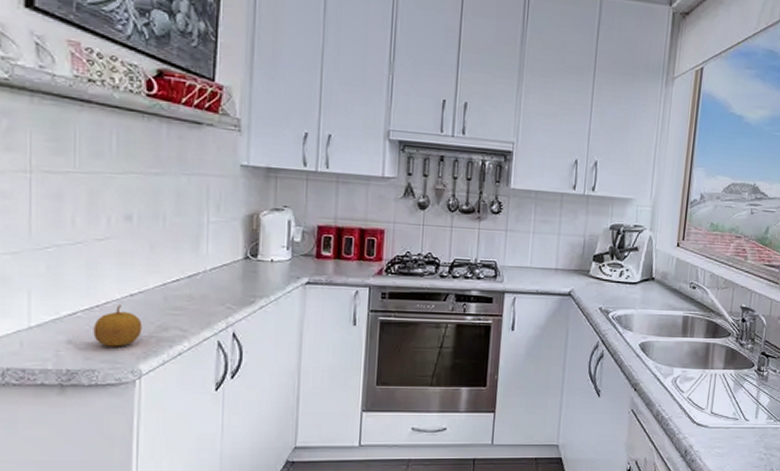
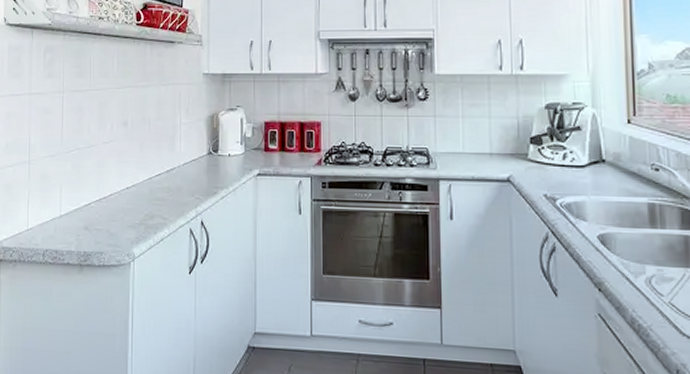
fruit: present [93,305,142,347] -> none [102,197,135,233]

